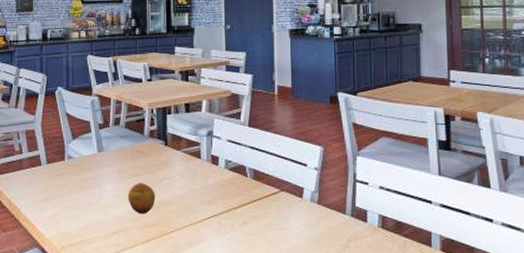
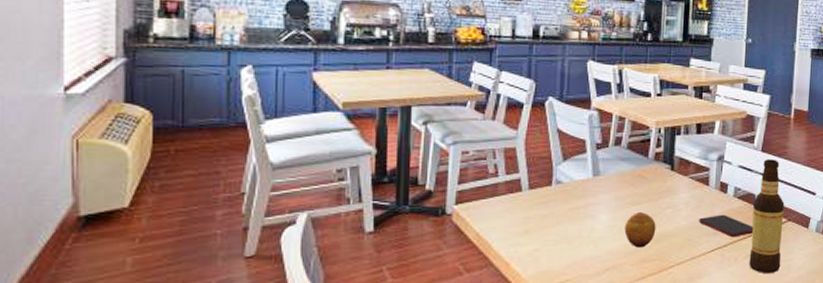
smartphone: none [194,185,247,206] -> present [699,214,754,238]
bottle: none [245,133,278,241] -> present [749,159,785,274]

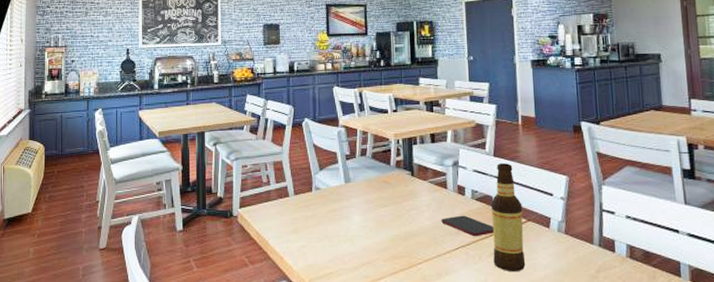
fruit: present [624,212,656,248] -> none [375,214,403,245]

